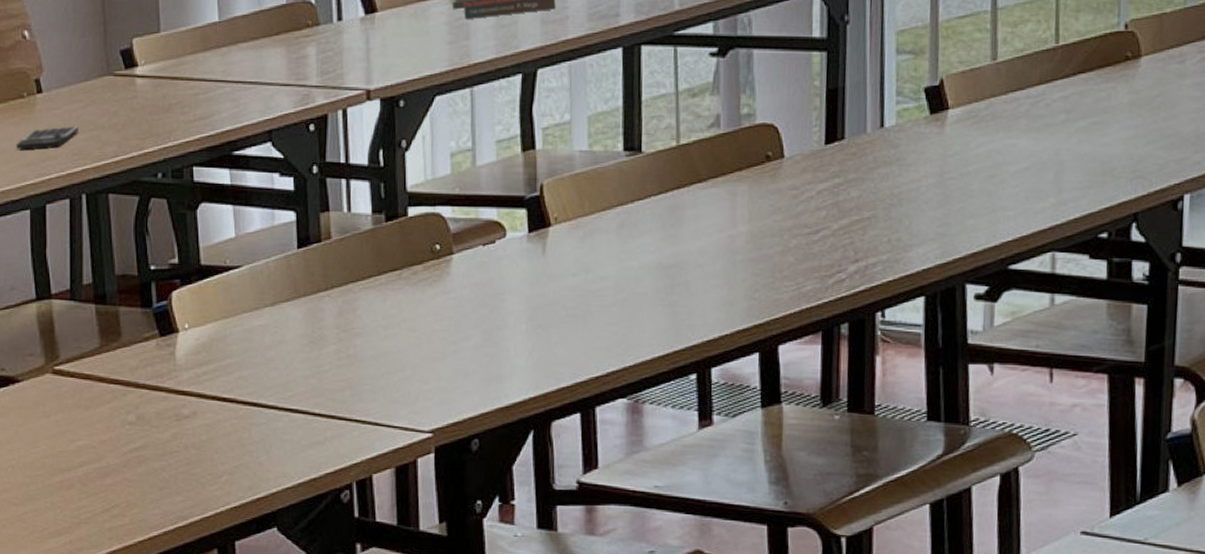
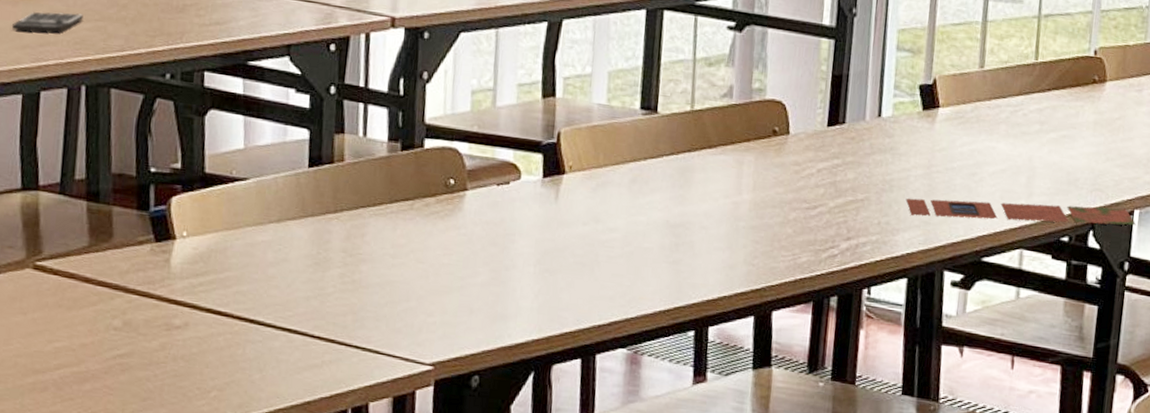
papers: none [917,194,1188,228] -> present [905,198,1136,226]

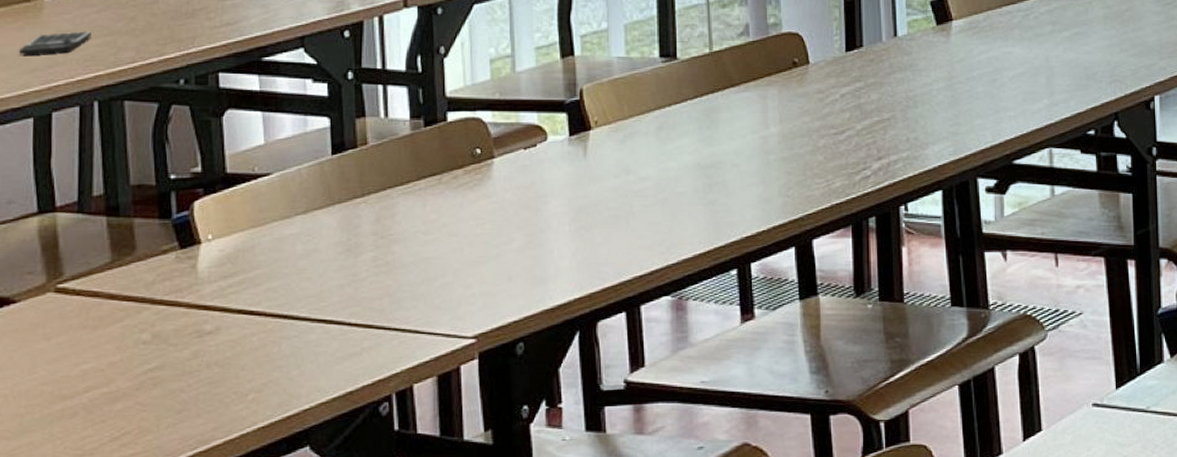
papers: present [905,198,1136,226] -> none [931,96,1158,128]

